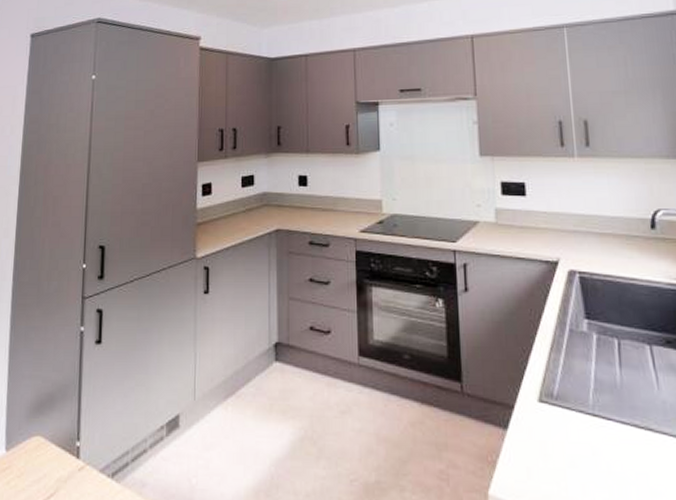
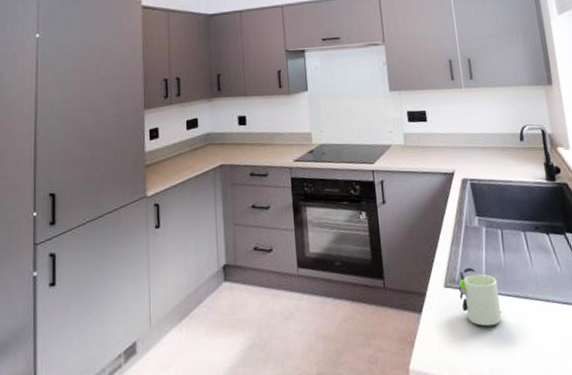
mug: none [556,381,614,458] -> present [458,267,502,327]

